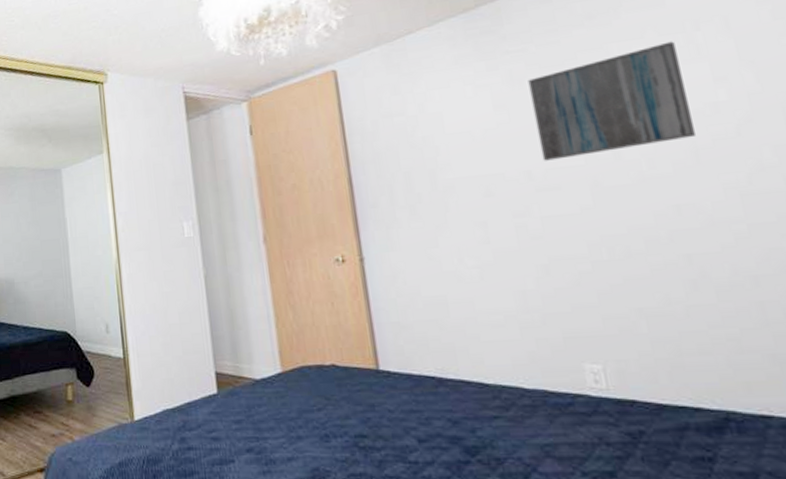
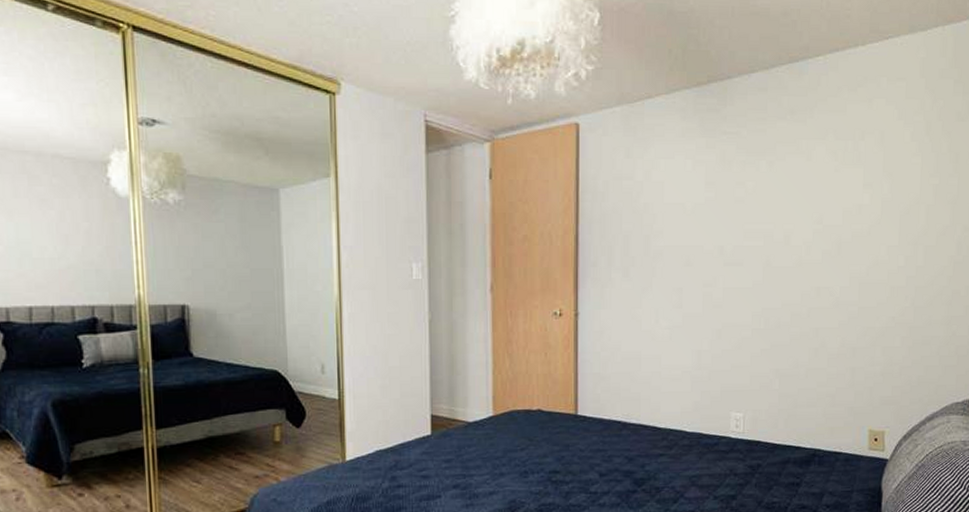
wall art: present [527,41,695,161] -> none [734,146,845,239]

